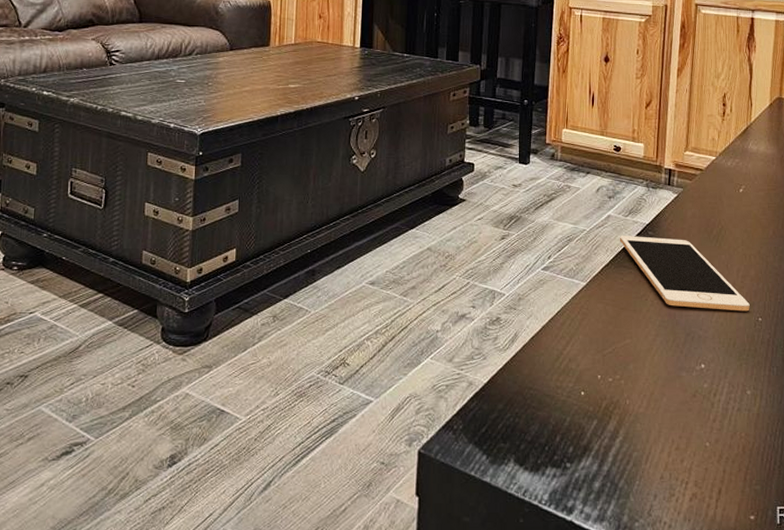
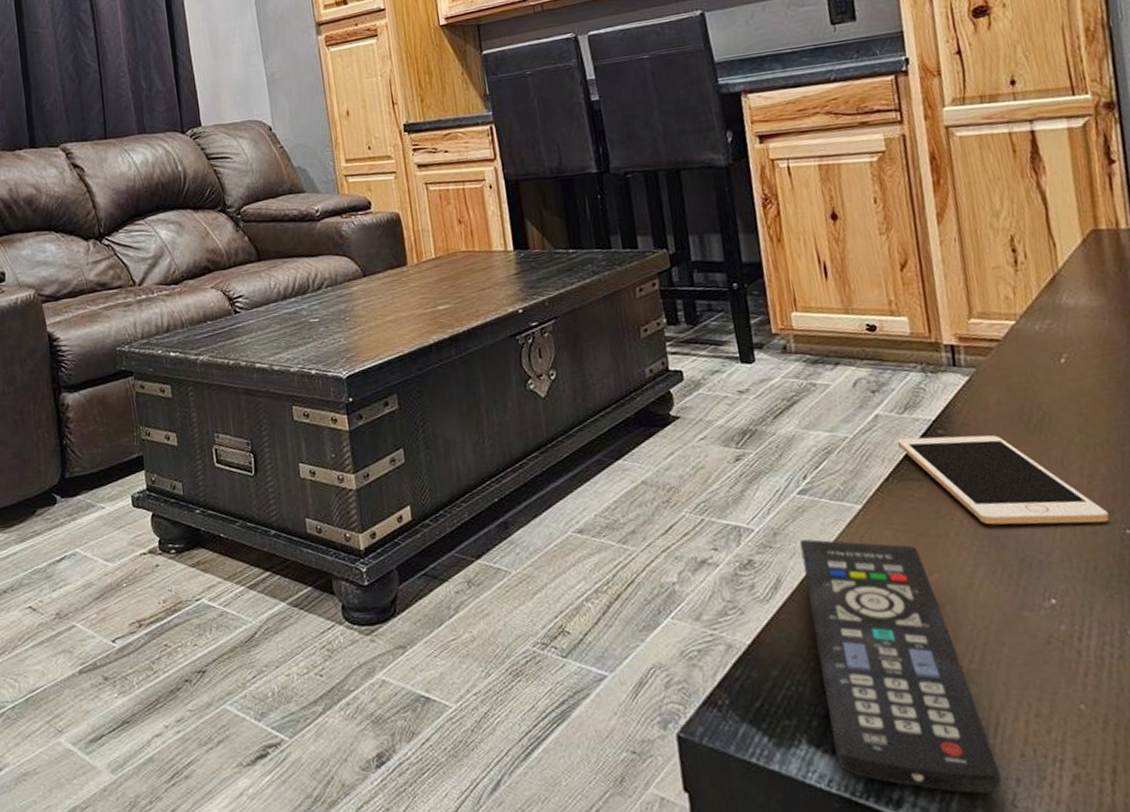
remote control: none [533,306,644,505] -> present [799,539,1002,794]

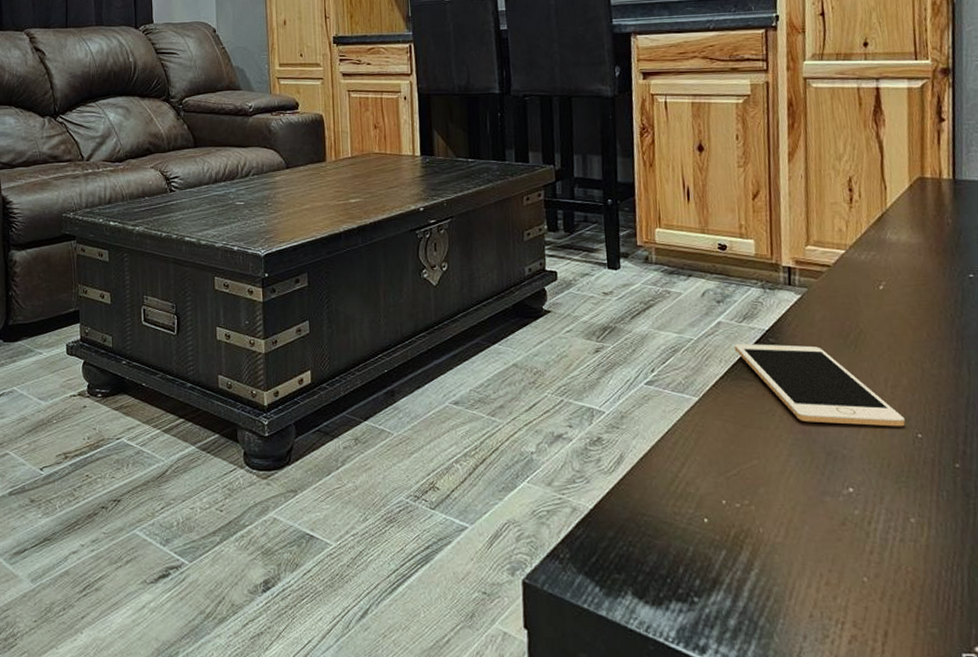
remote control: present [799,539,1002,794] -> none [642,424,791,646]

